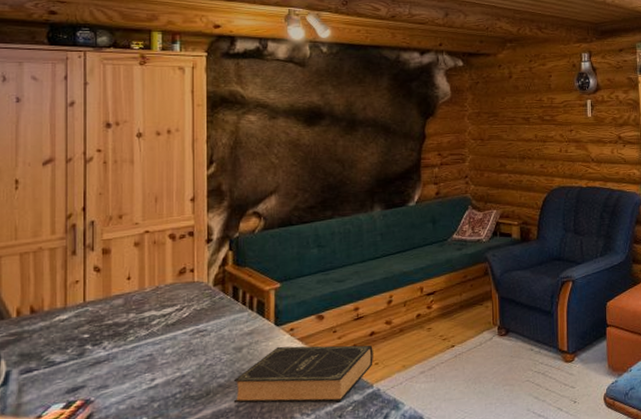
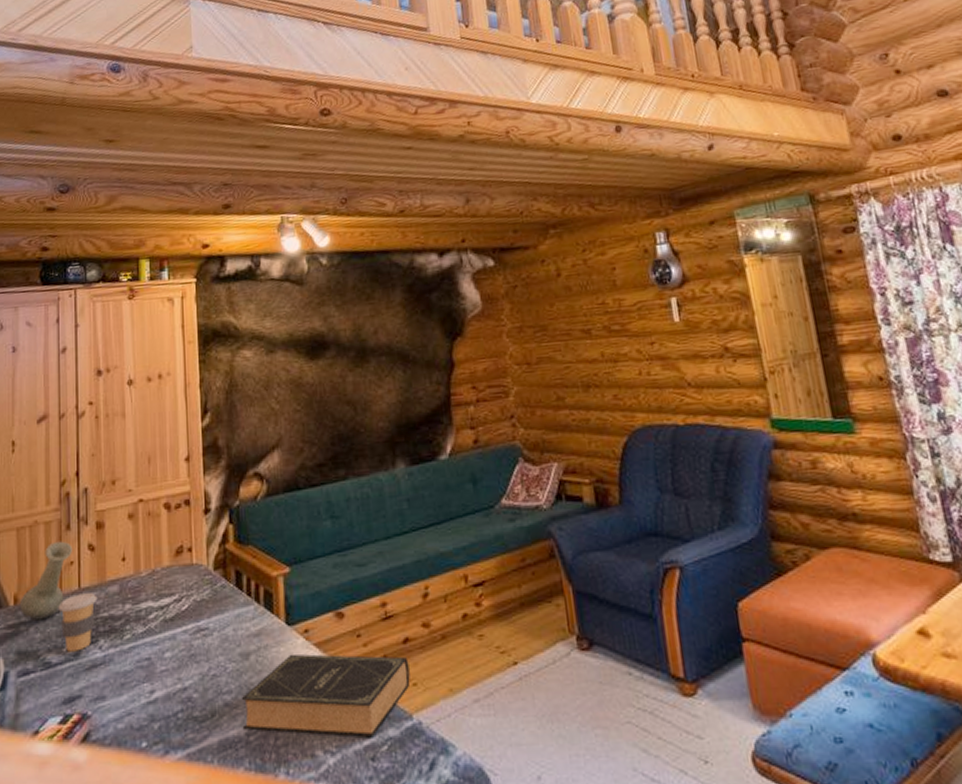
vase: none [22,264,77,329] -> present [19,541,72,621]
coffee cup: none [63,305,102,353] -> present [58,593,98,652]

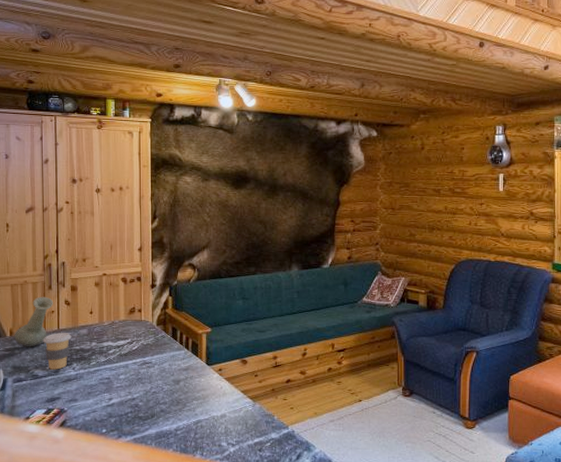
book: present [241,654,411,738] -> none [172,383,289,438]

